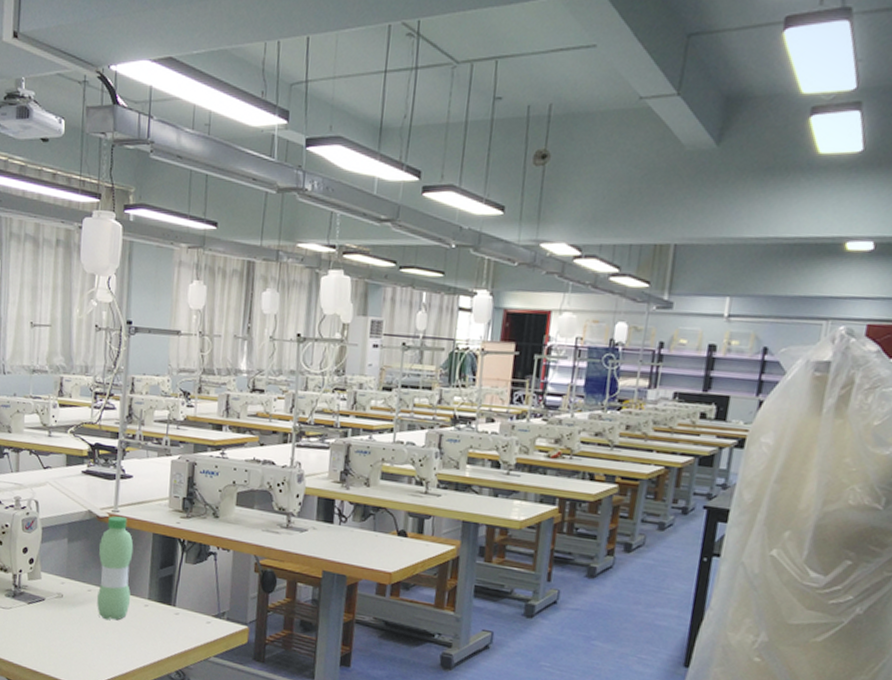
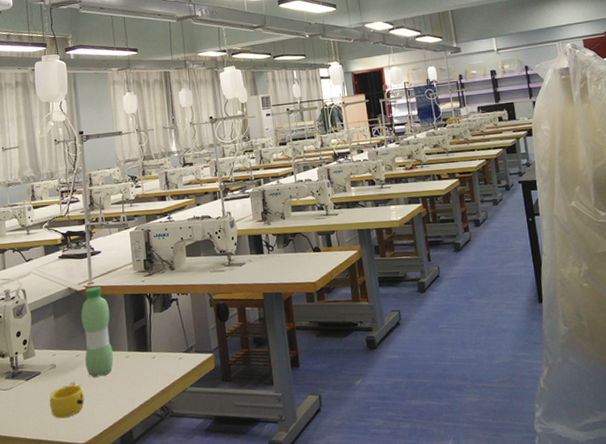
cup: none [51,618,91,655] -> present [49,382,85,419]

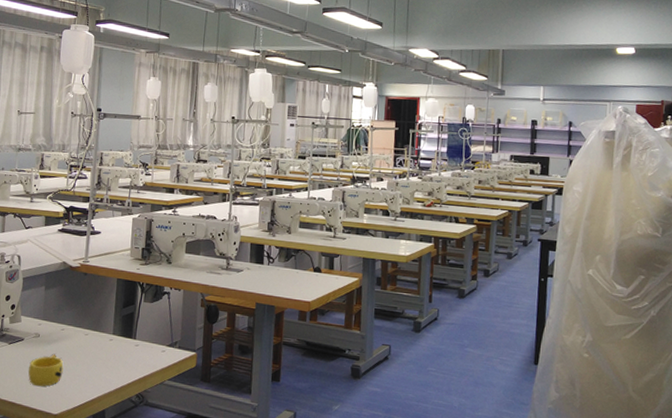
water bottle: present [81,286,114,378] -> none [69,265,101,354]

